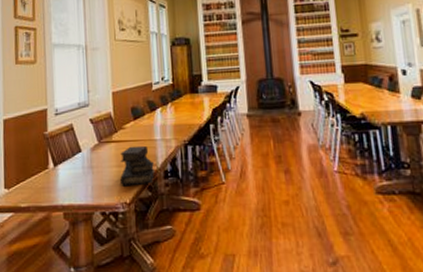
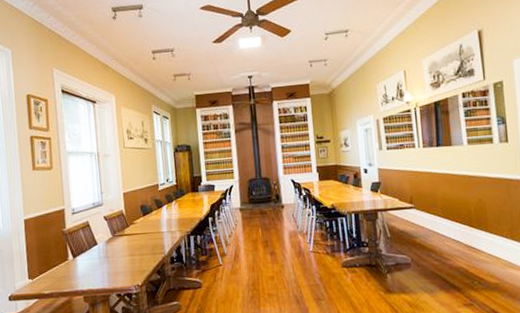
diary: present [119,145,154,186] -> none [132,237,162,272]

